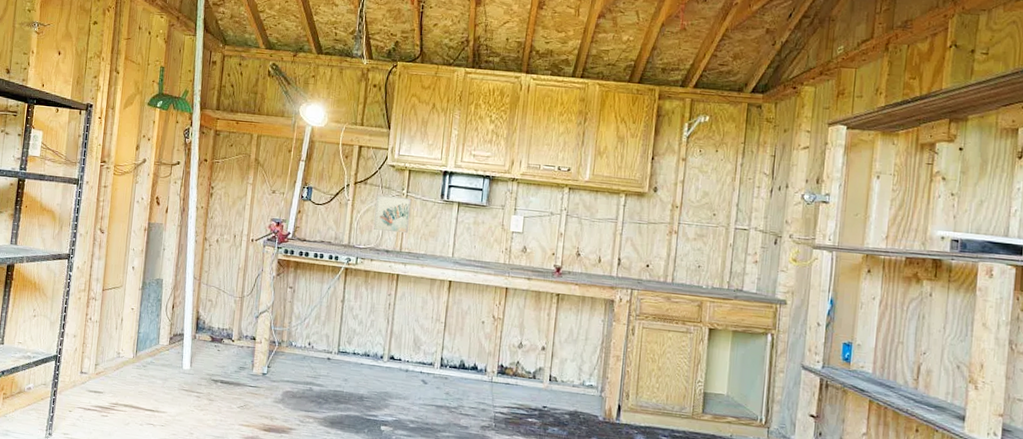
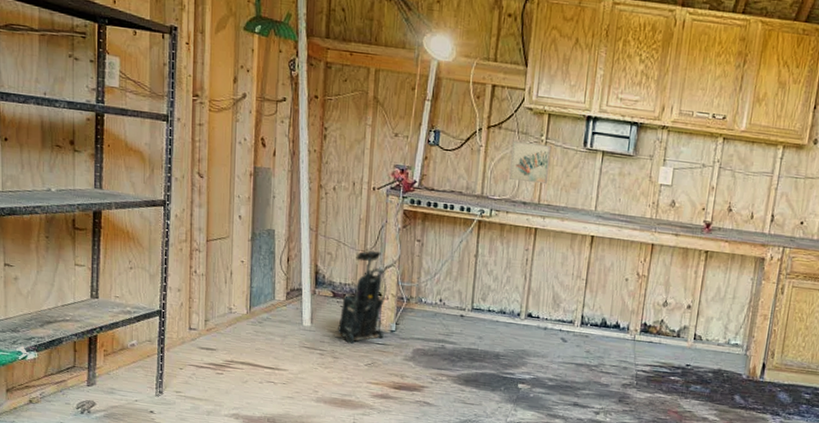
vacuum cleaner: none [214,296,261,386] -> present [338,250,387,344]

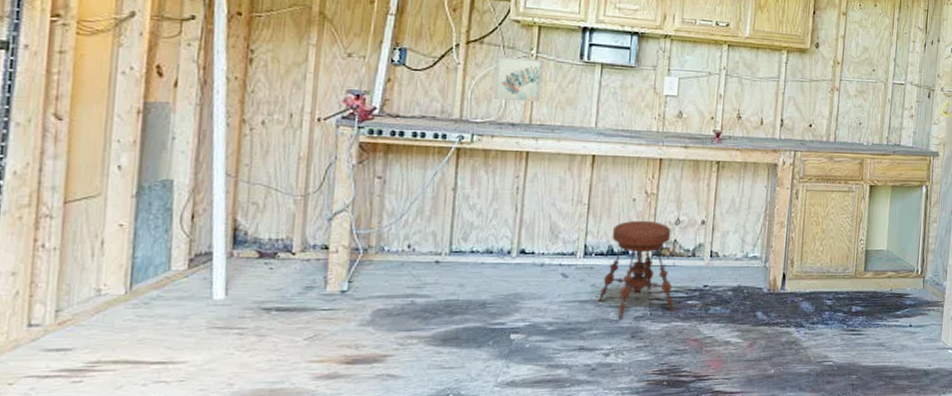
vacuum cleaner: present [338,250,387,344] -> none [265,194,336,315]
stool: none [591,298,659,386] -> present [598,220,675,321]

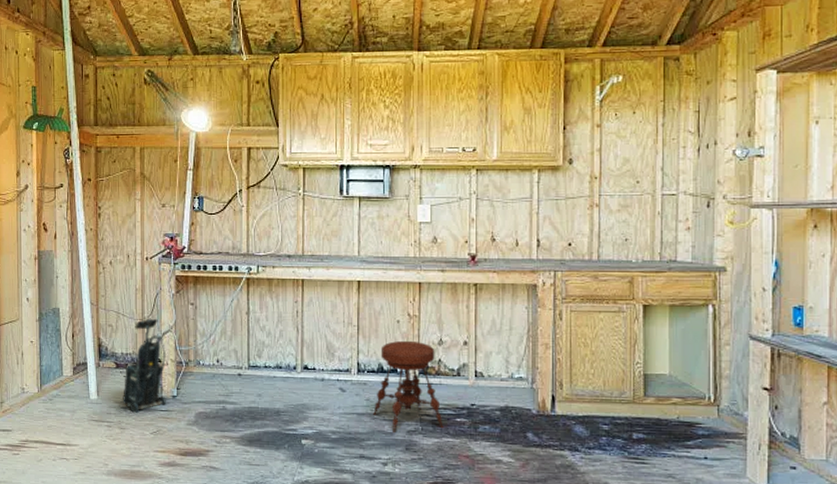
vacuum cleaner: none [265,194,336,315] -> present [123,318,166,413]
wall art: present [493,57,543,101] -> none [271,198,310,235]

